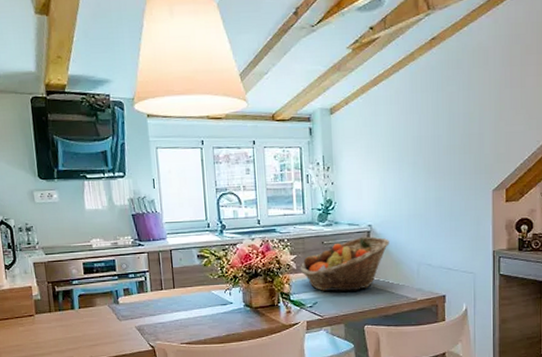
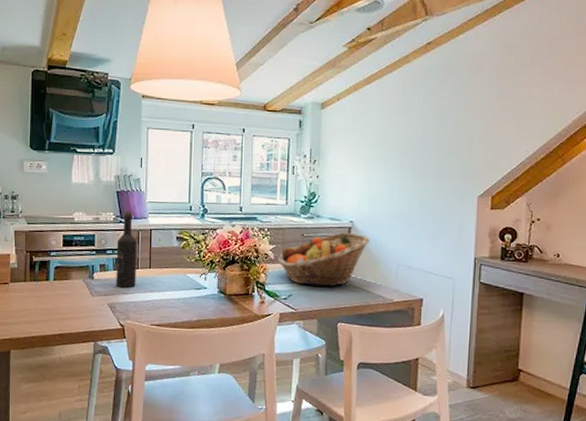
wine bottle: none [138,233,162,310] -> present [116,210,137,288]

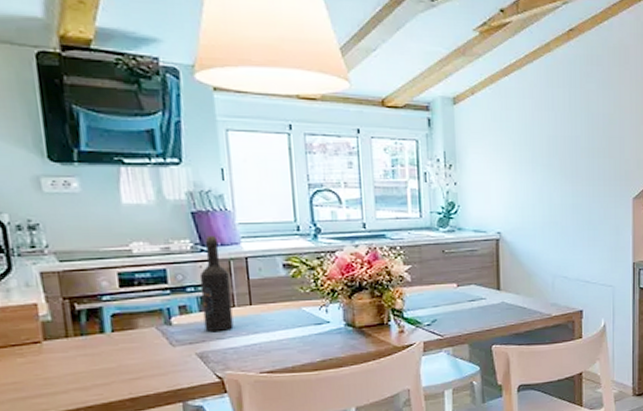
fruit basket: present [277,232,370,287] -> none [415,245,521,308]

